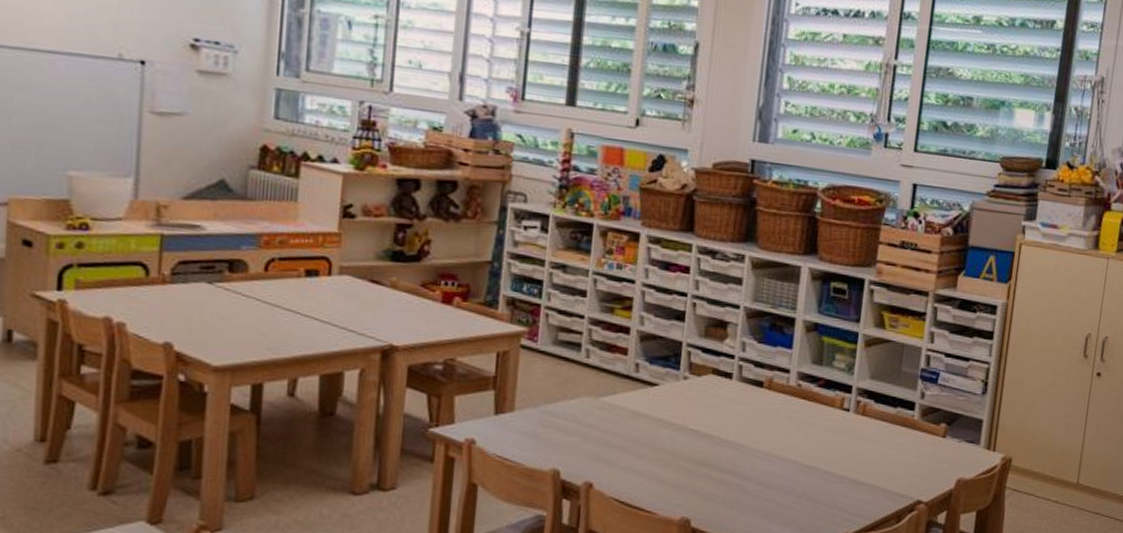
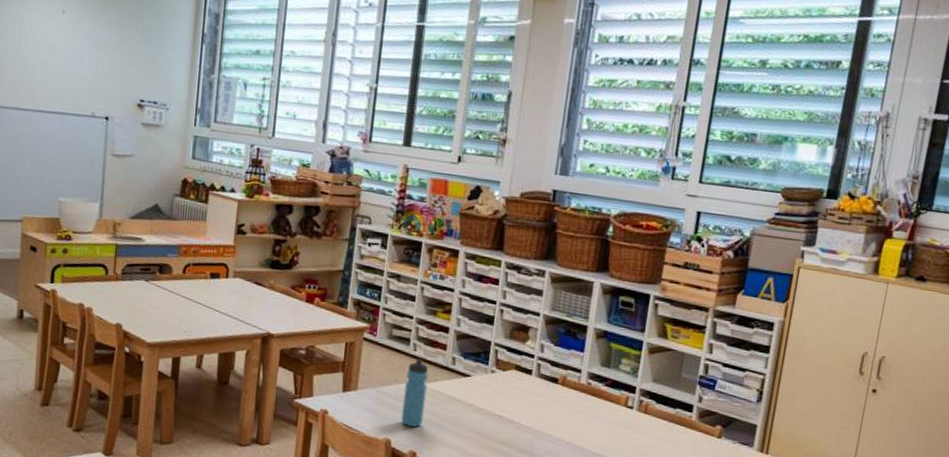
water bottle: none [572,367,606,452] -> present [401,358,429,427]

